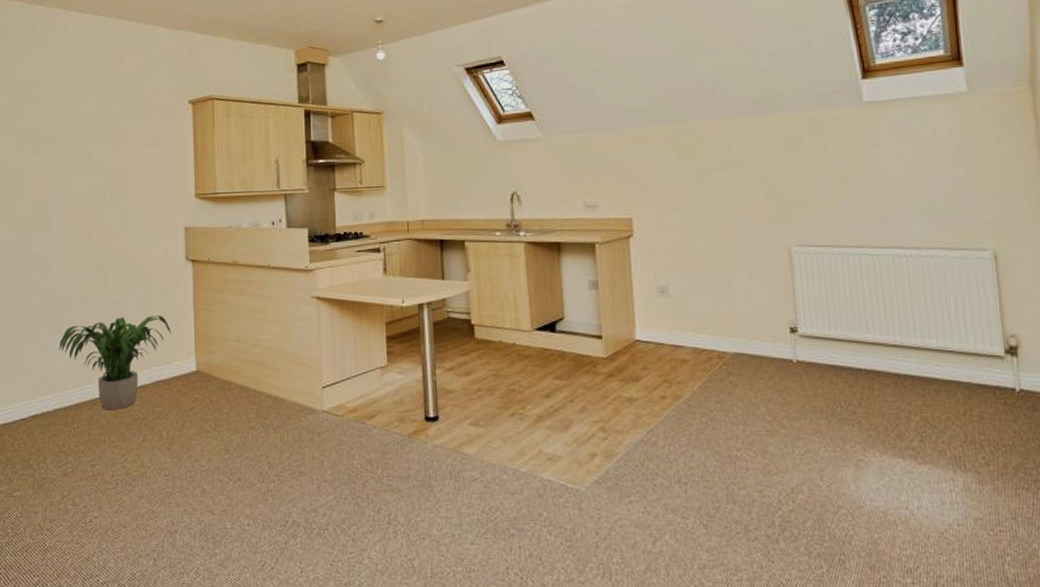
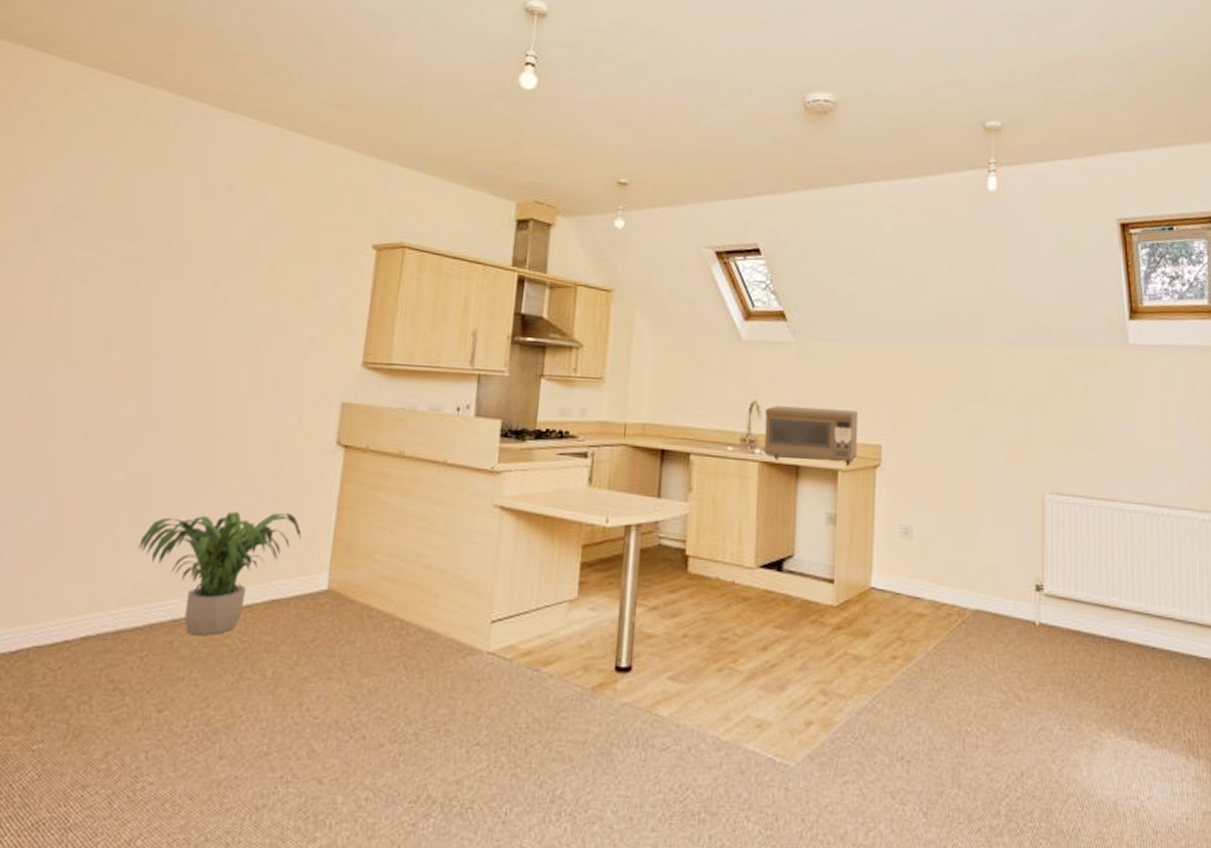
microwave: none [524,190,611,239] -> present [764,406,859,466]

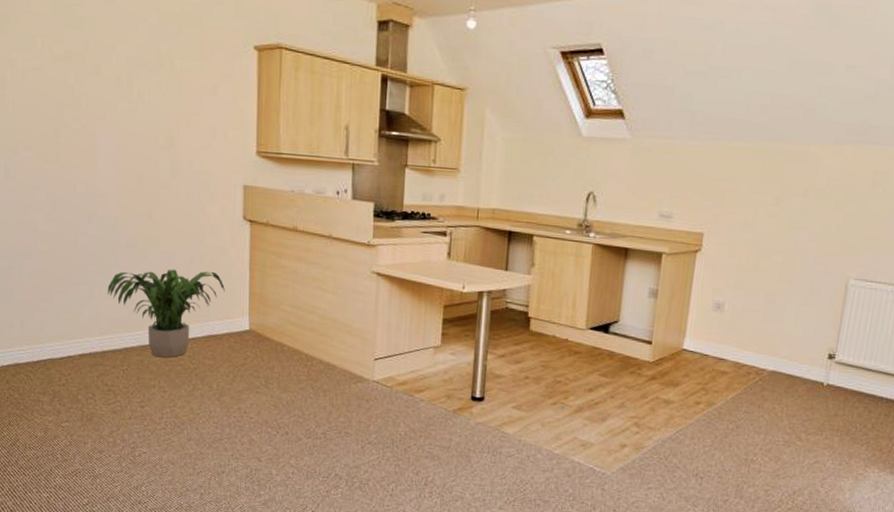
microwave: present [764,406,859,466] -> none [597,196,685,250]

